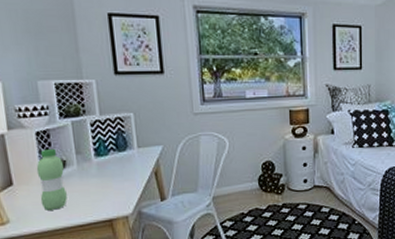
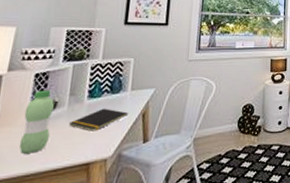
notepad: none [83,166,140,190] -> present [69,108,128,131]

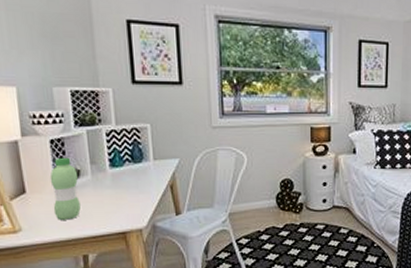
notepad: present [69,108,128,131] -> none [97,178,155,202]

